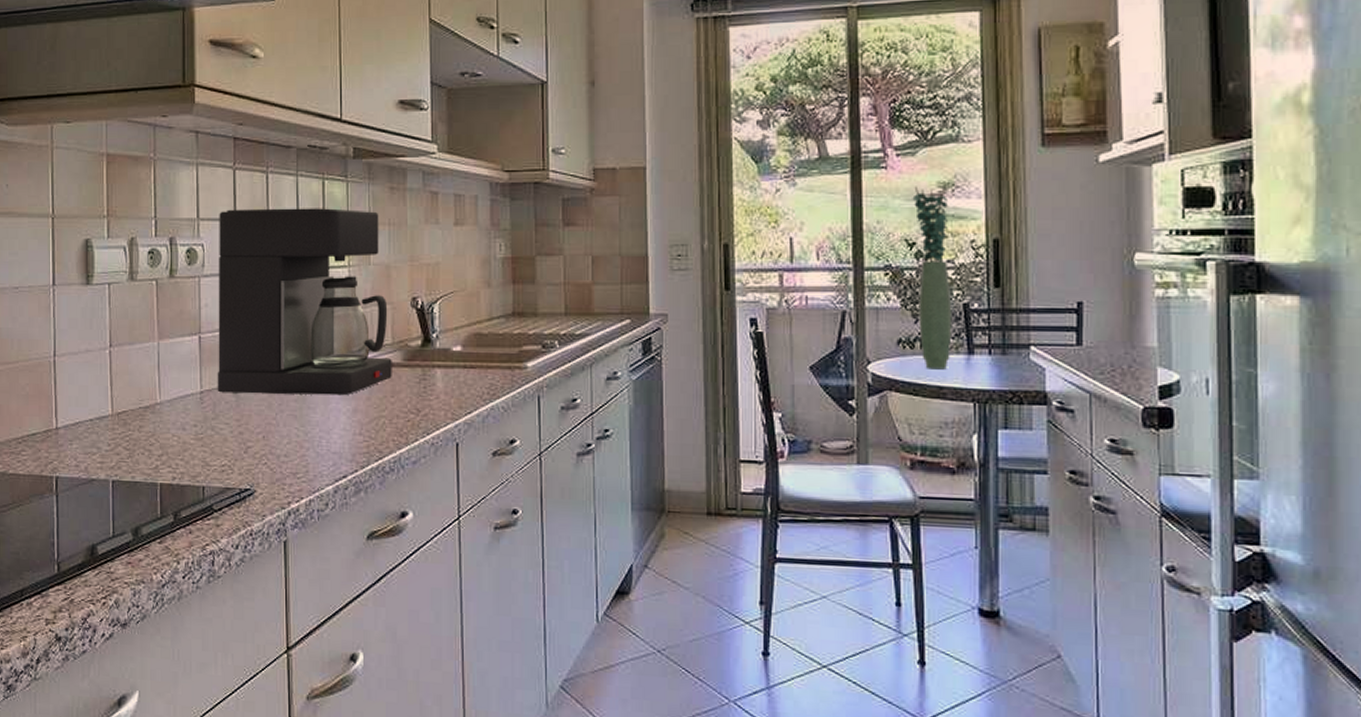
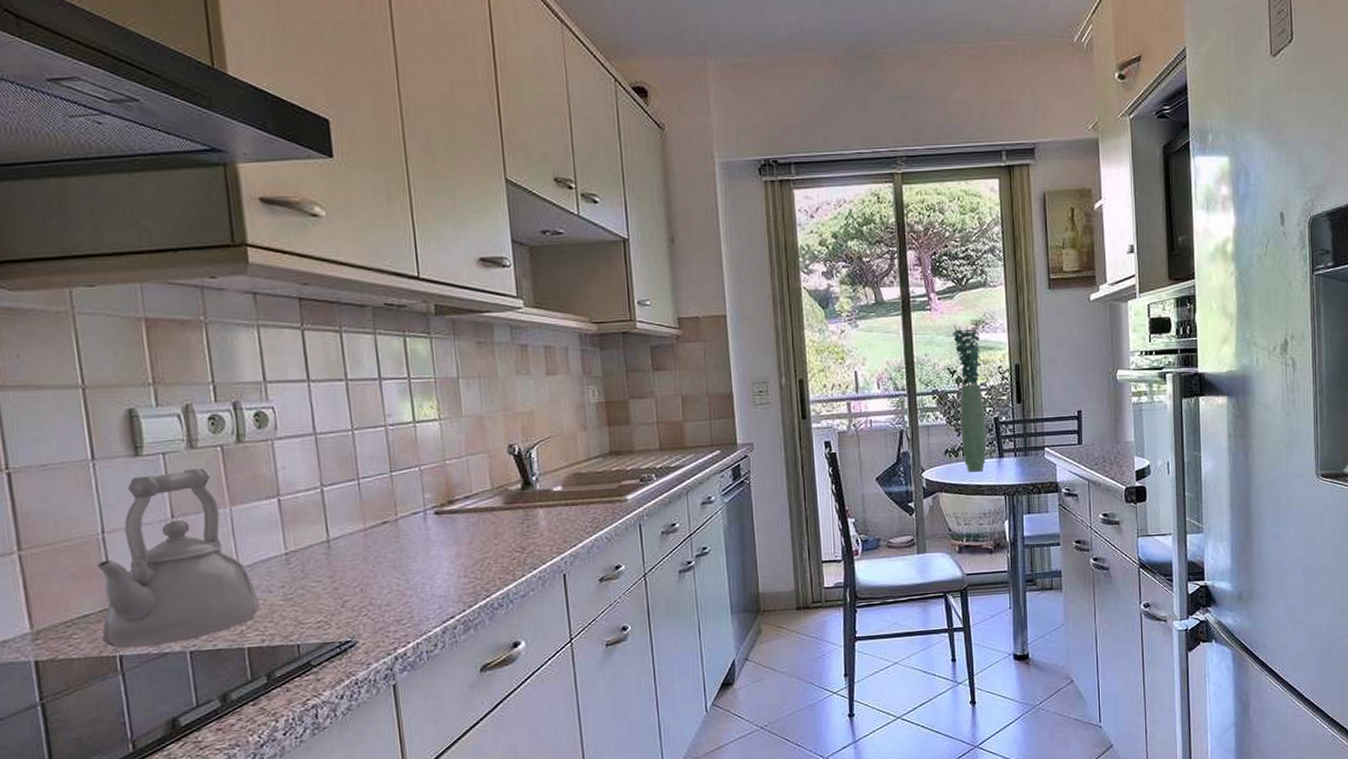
kettle: none [44,300,175,472] -> present [97,467,261,649]
coffee maker: present [217,208,392,396] -> none [289,364,494,552]

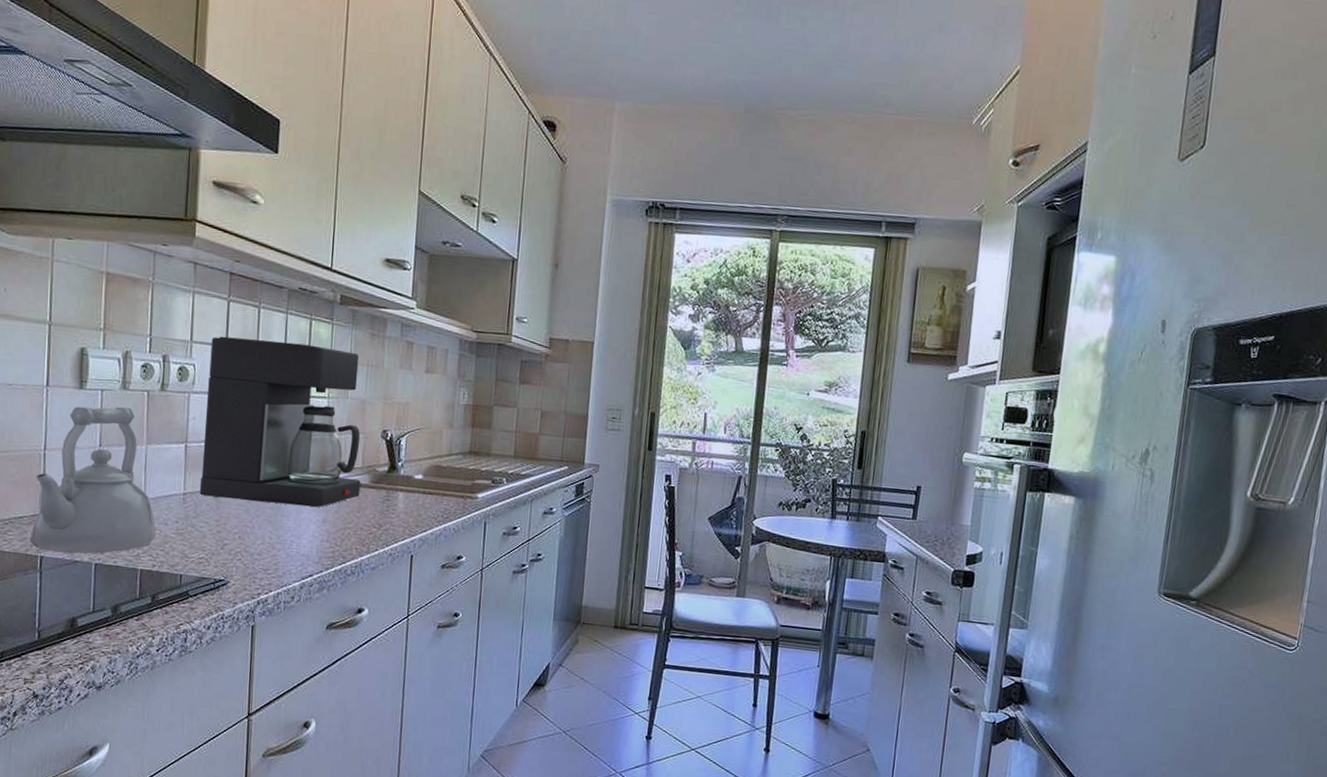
coffee maker: none [289,364,494,552] -> present [199,336,361,508]
vase: present [952,324,987,472] -> none [796,382,831,529]

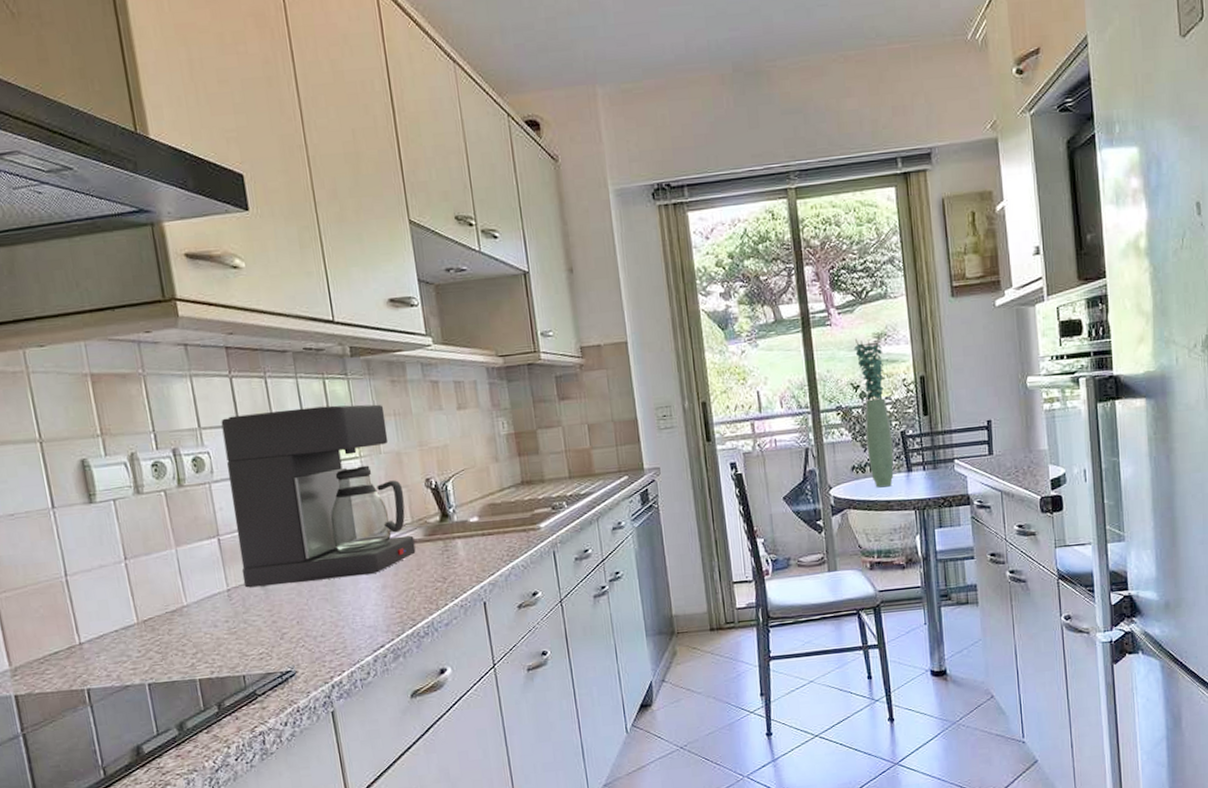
kettle: present [29,406,157,554] -> none [63,511,209,683]
vase: none [796,382,831,529] -> present [853,337,894,488]

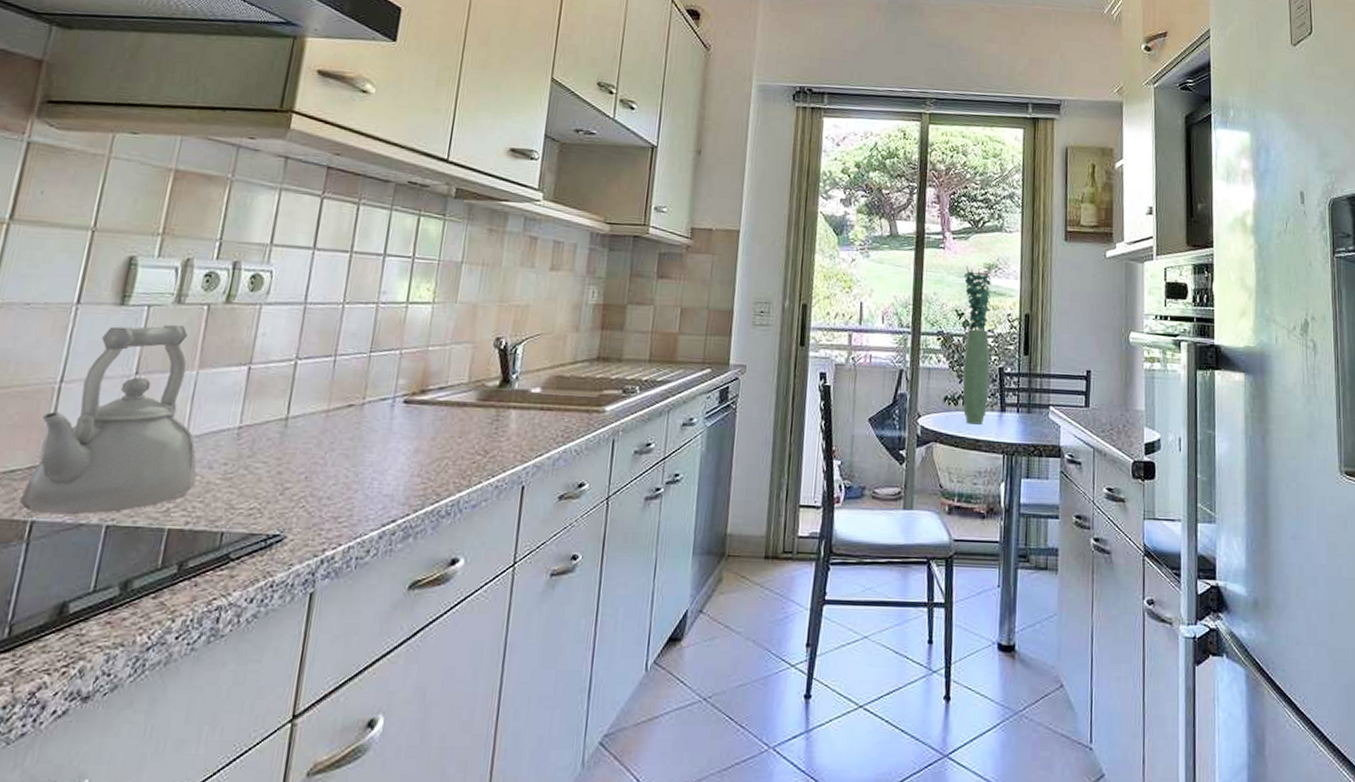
kettle: none [63,511,209,683] -> present [19,324,197,515]
coffee maker: present [221,404,416,588] -> none [259,237,474,435]

